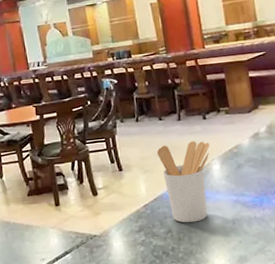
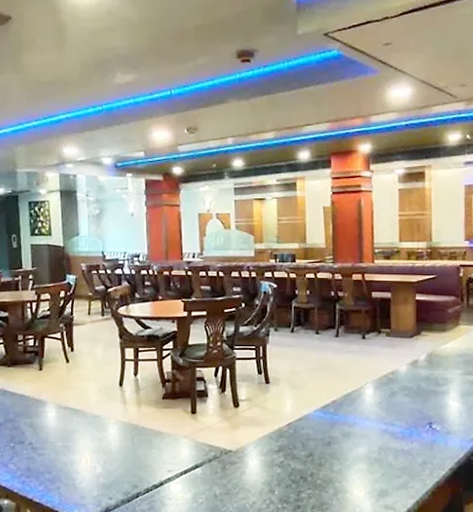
utensil holder: present [157,141,210,223] -> none [309,361,366,448]

